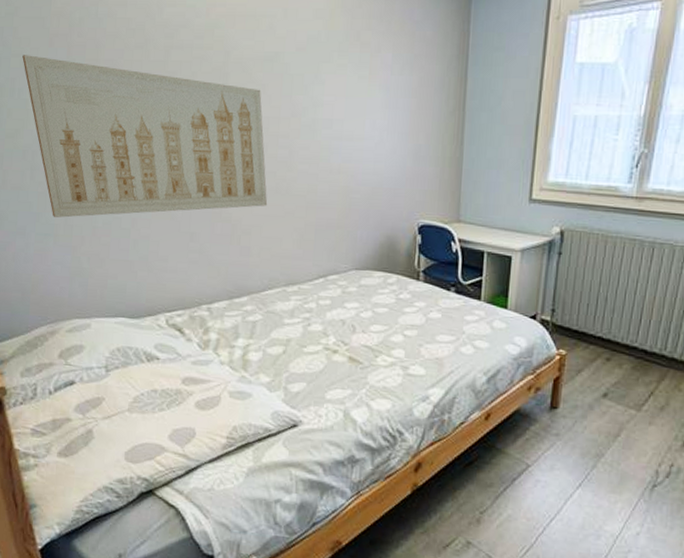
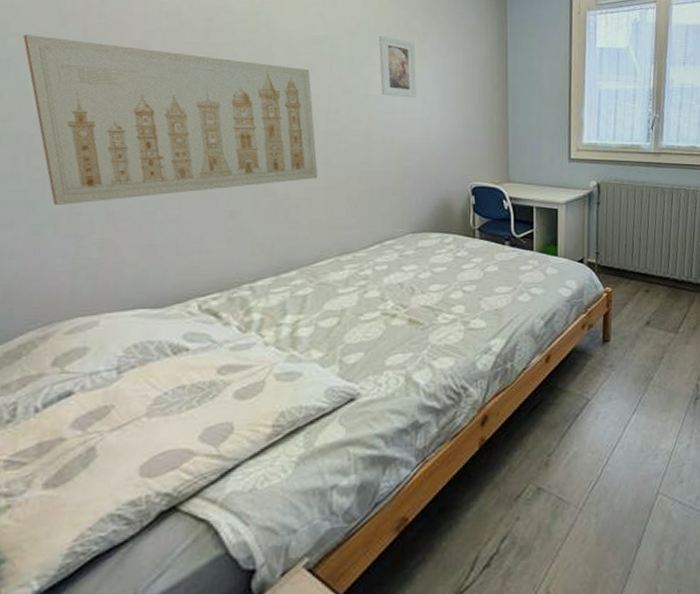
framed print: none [329,51,367,122] -> present [379,36,417,98]

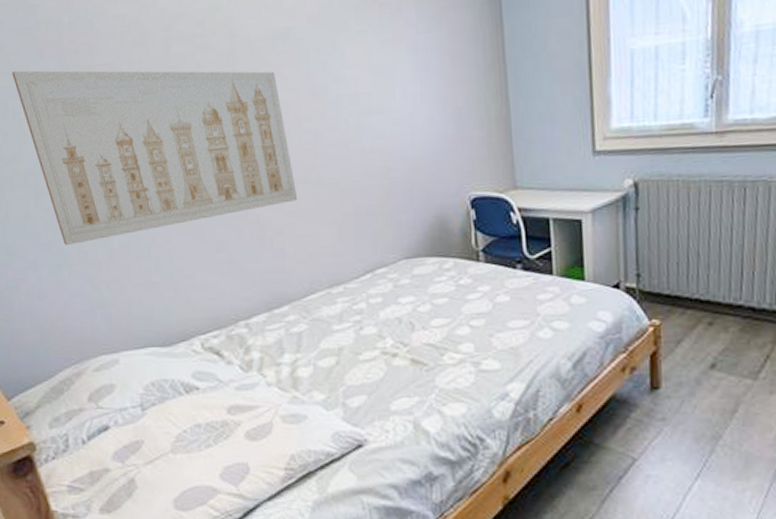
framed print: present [379,36,417,98] -> none [346,17,395,94]

